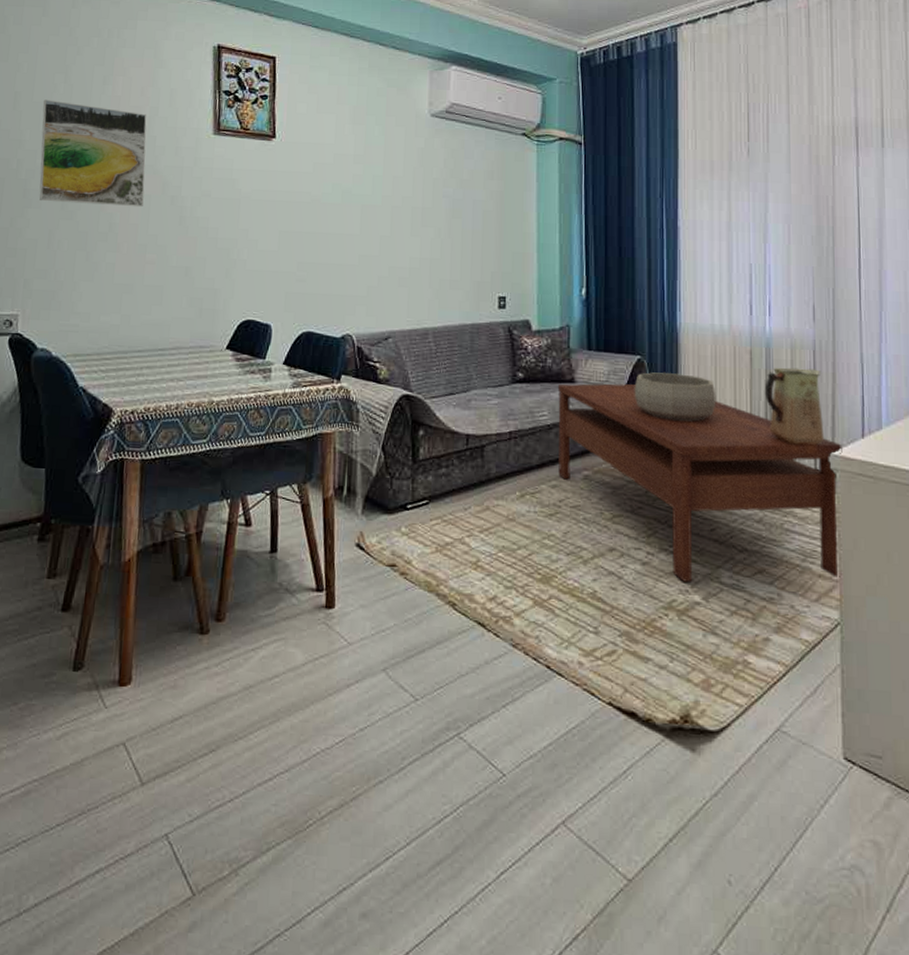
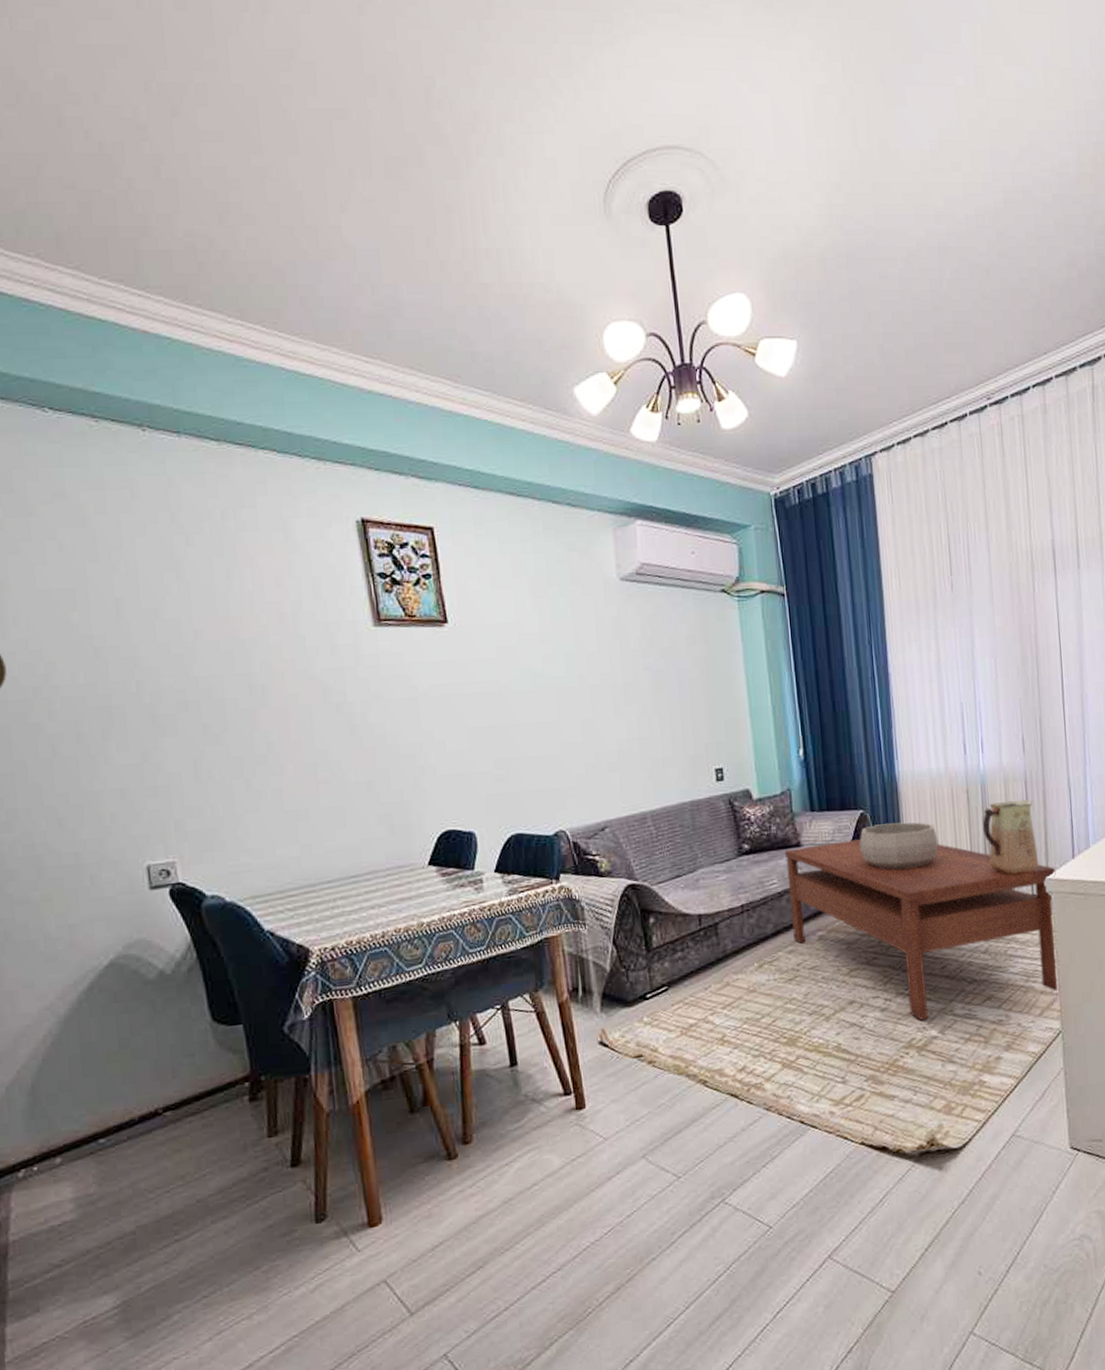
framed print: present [39,99,147,207] -> none [155,604,304,727]

